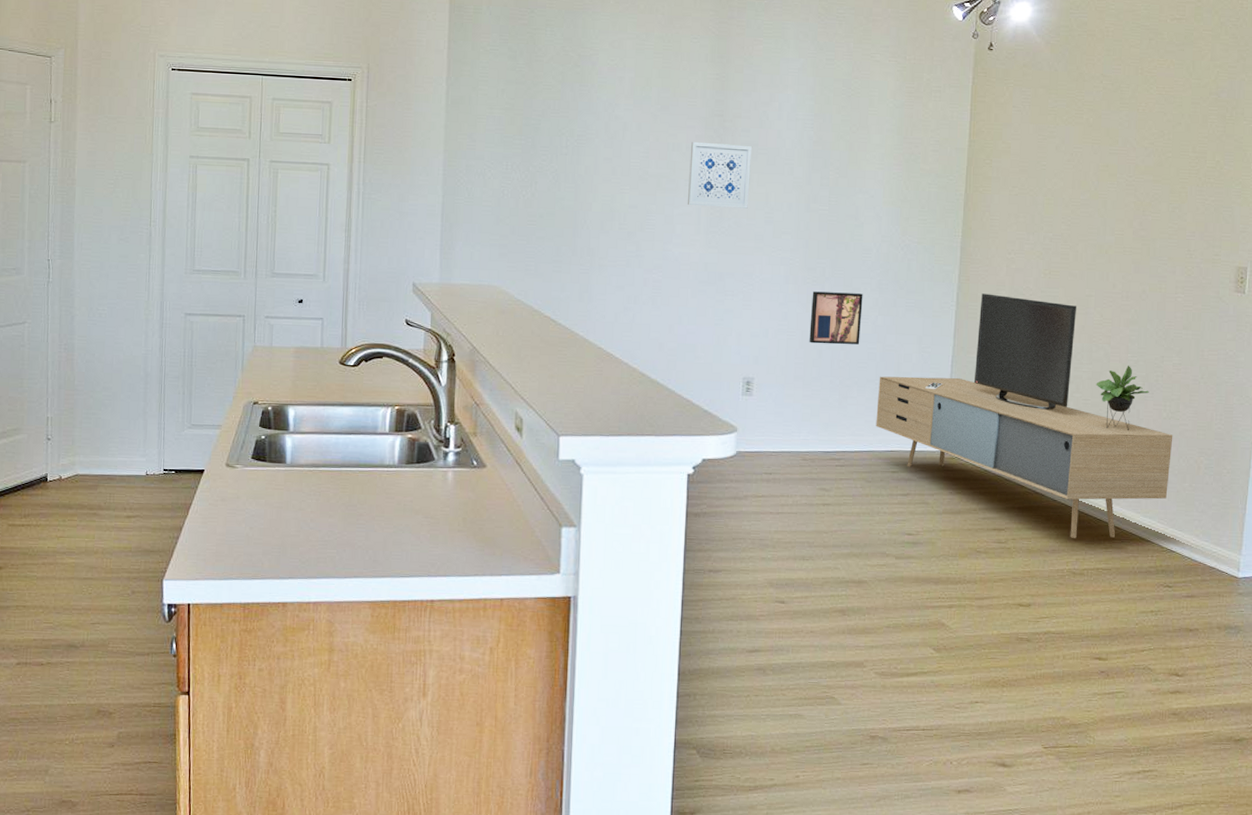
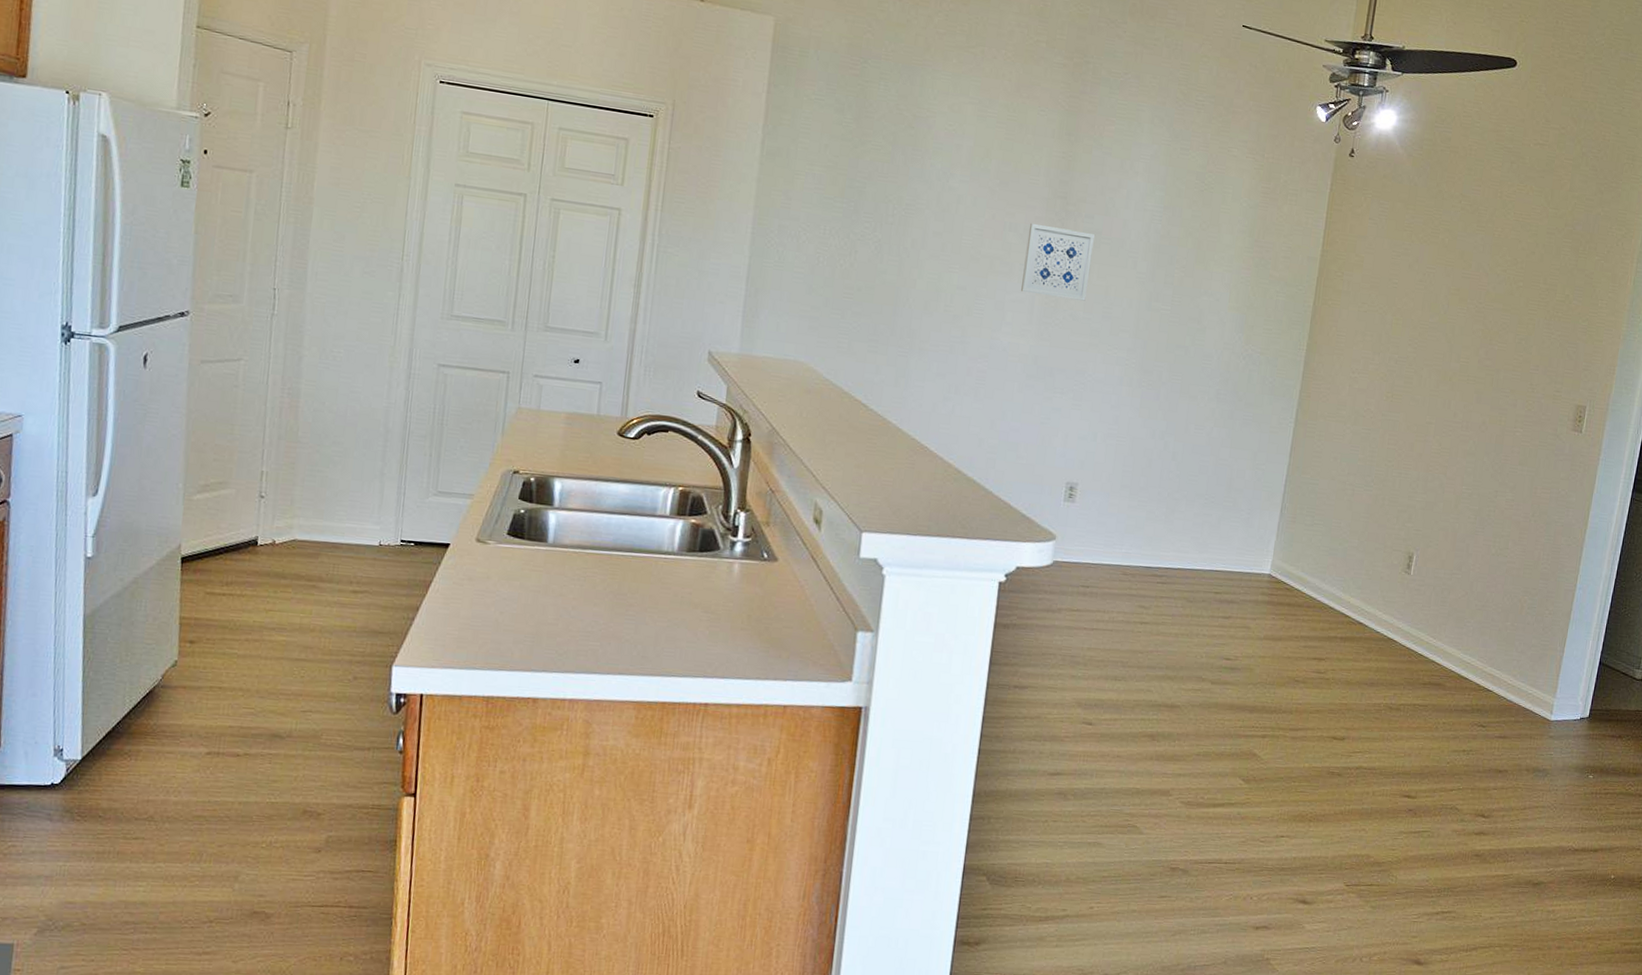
wall art: present [809,291,863,345] -> none [1139,396,1200,456]
media console: present [876,293,1173,538] -> none [1202,412,1500,674]

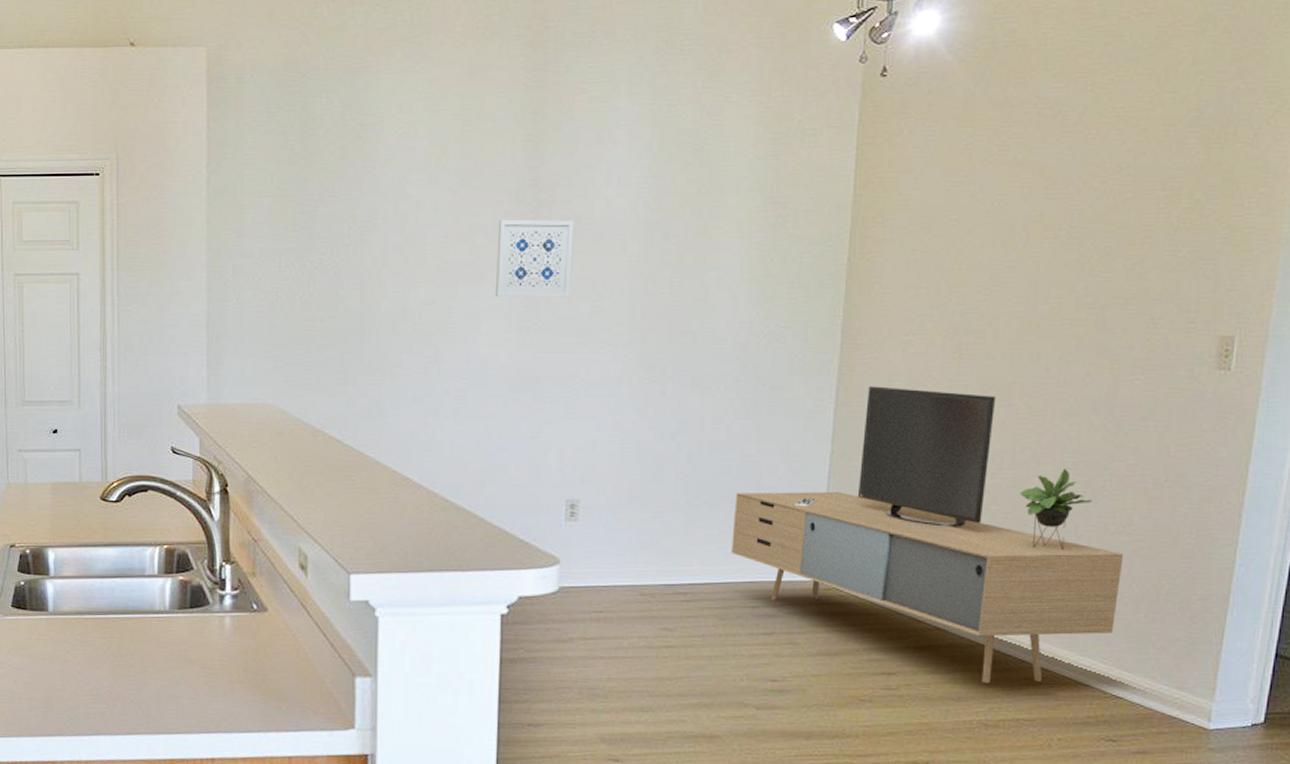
media console: none [1202,412,1500,674] -> present [731,386,1124,683]

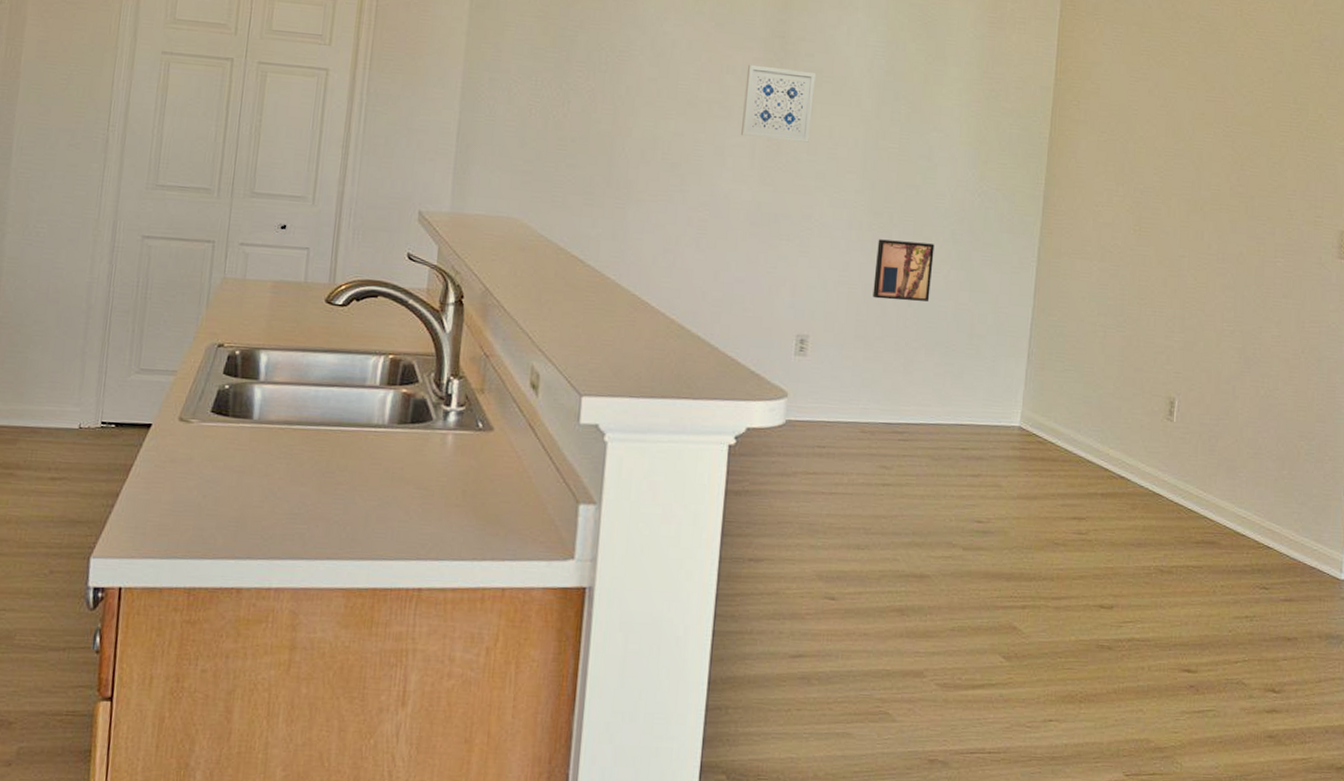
wall art: none [647,393,715,457] -> present [873,239,935,302]
media console: present [731,386,1124,683] -> none [945,249,1271,531]

